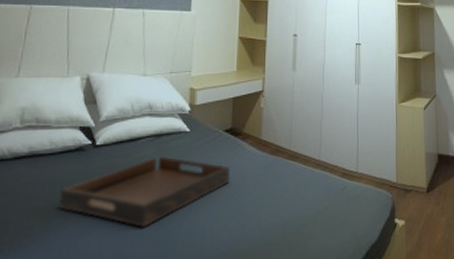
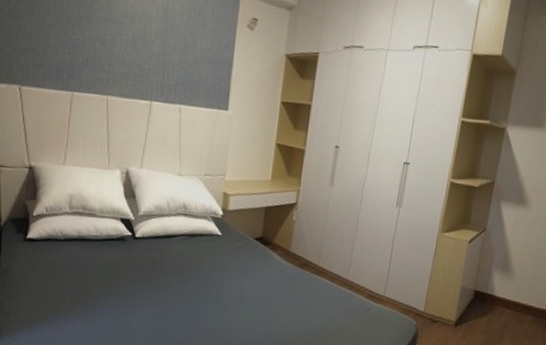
serving tray: present [59,156,230,227] -> none [105,255,258,315]

